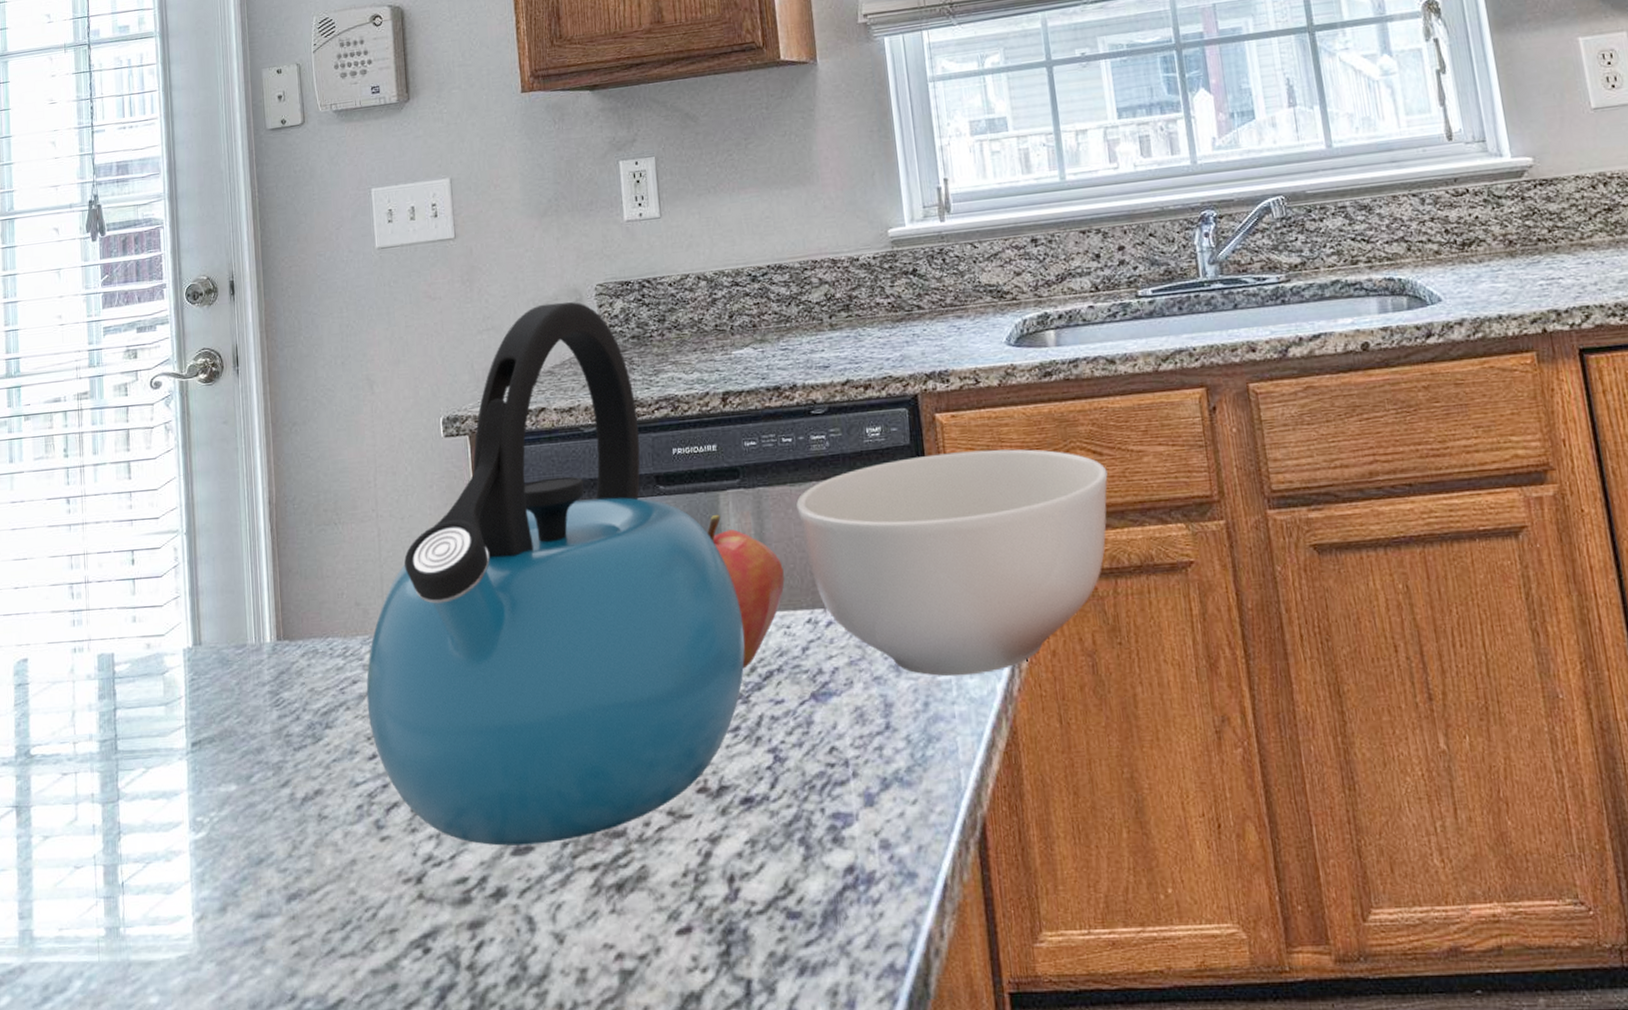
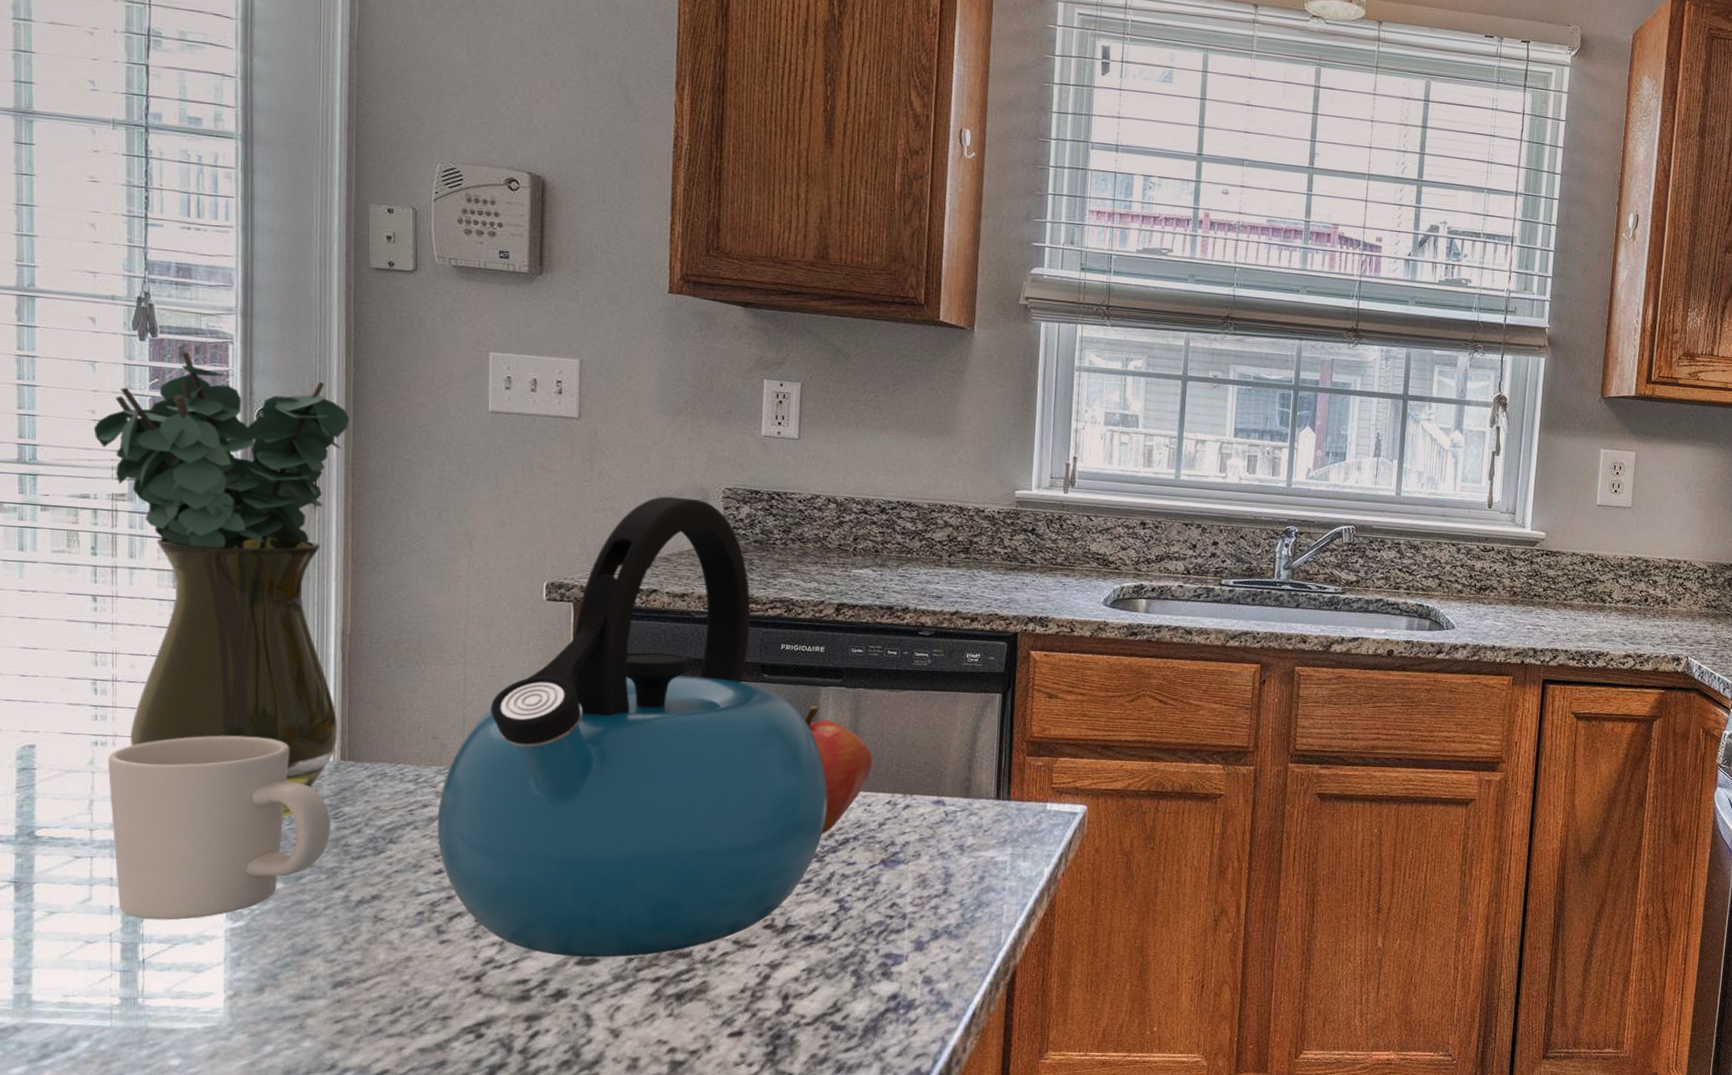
vase: none [61,244,273,710] -> present [93,352,350,817]
mug: none [85,624,273,837] -> present [108,735,330,920]
bowl: present [796,449,1108,677] -> none [892,683,1168,860]

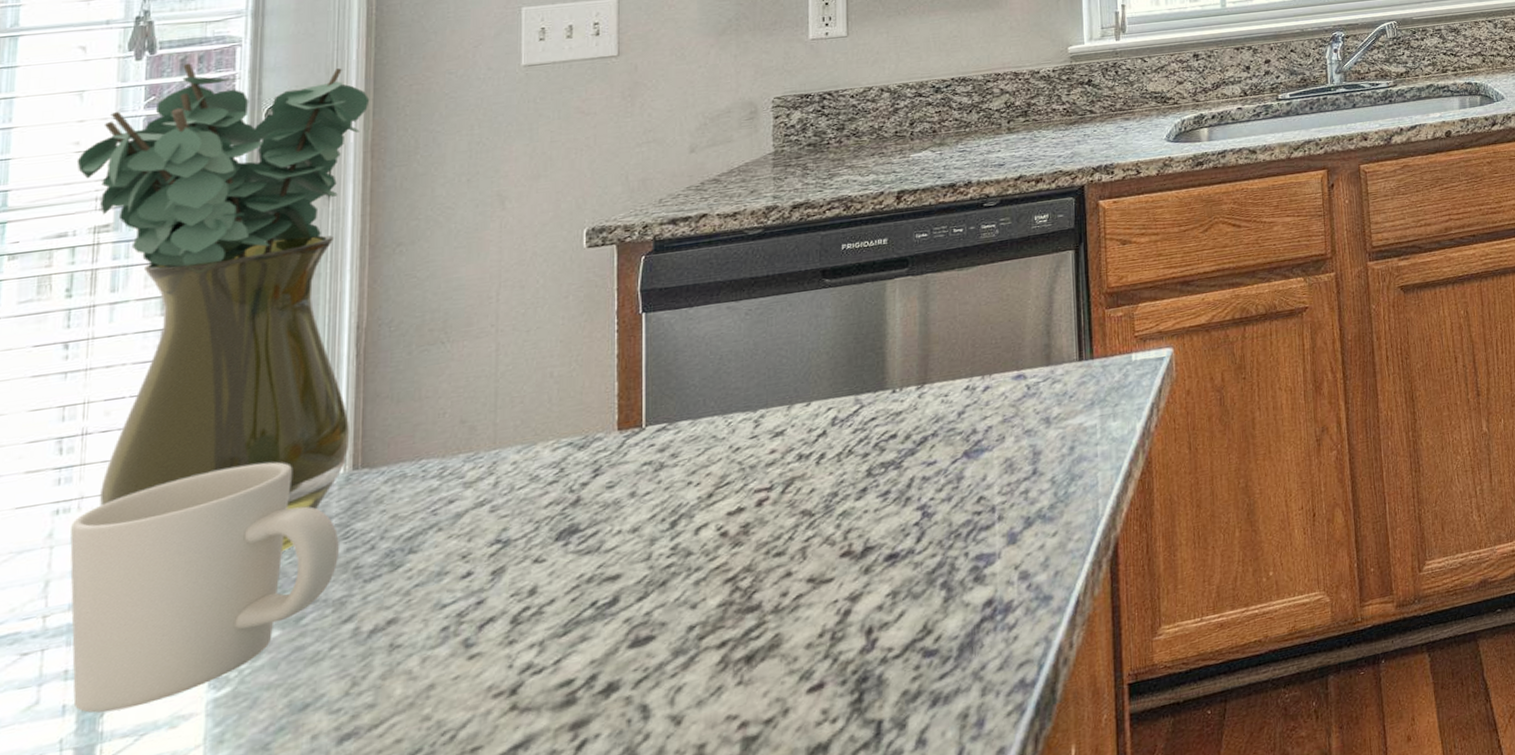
kettle: present [437,496,828,958] -> none [465,114,902,644]
fruit: present [804,706,872,834] -> none [870,301,946,438]

